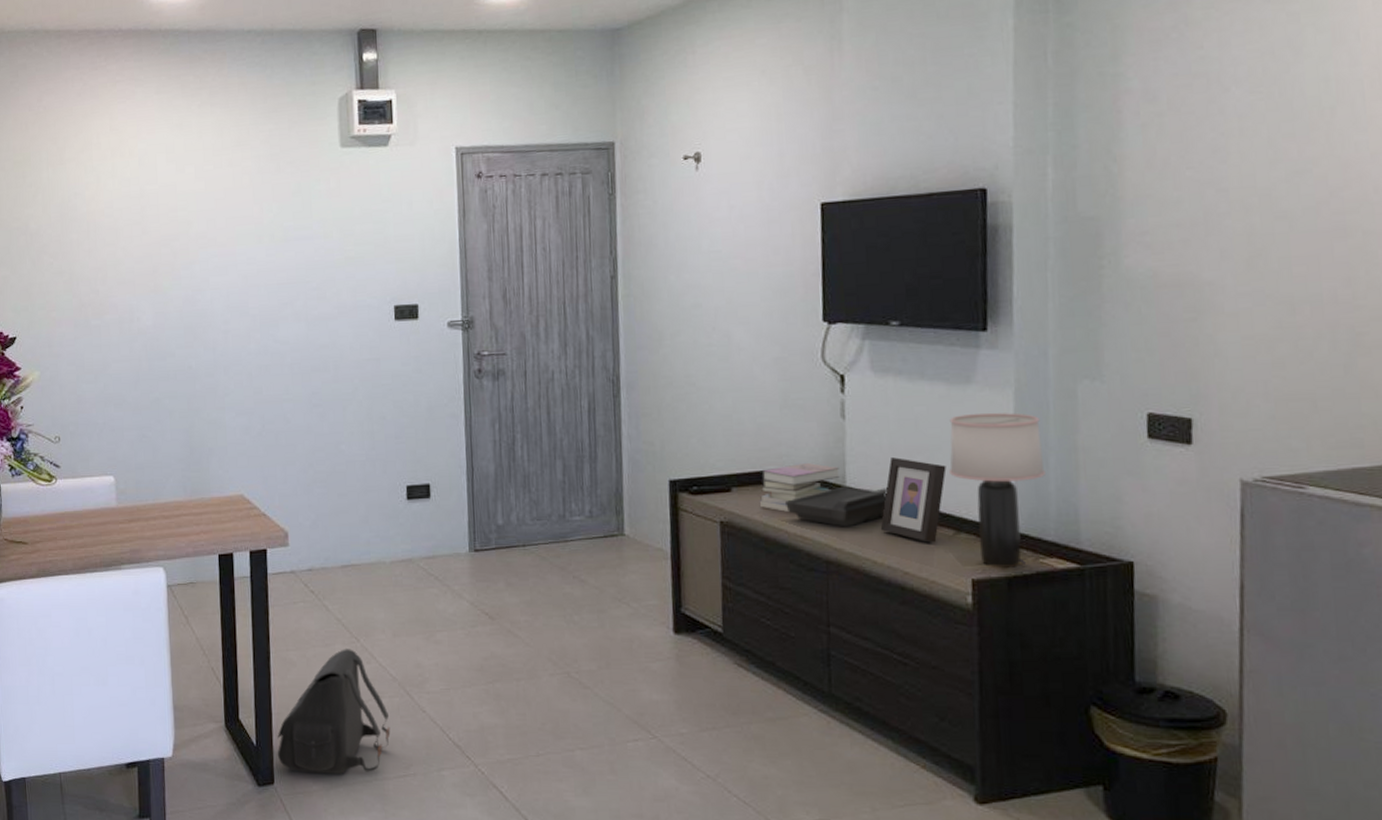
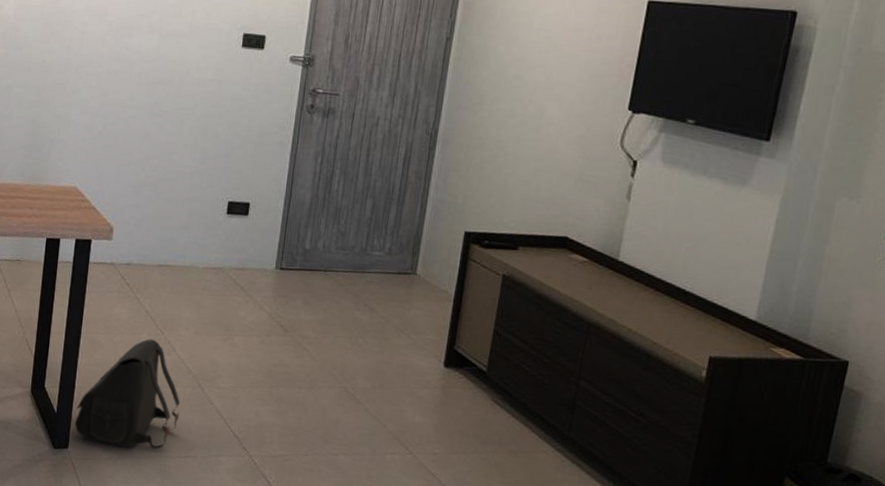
books: present [759,463,840,512] -> none [539,234,616,275]
video game console: present [785,486,888,527] -> none [563,260,655,296]
picture frame: present [880,457,947,543] -> none [640,241,709,321]
table lamp: present [948,412,1045,568] -> none [709,212,798,351]

